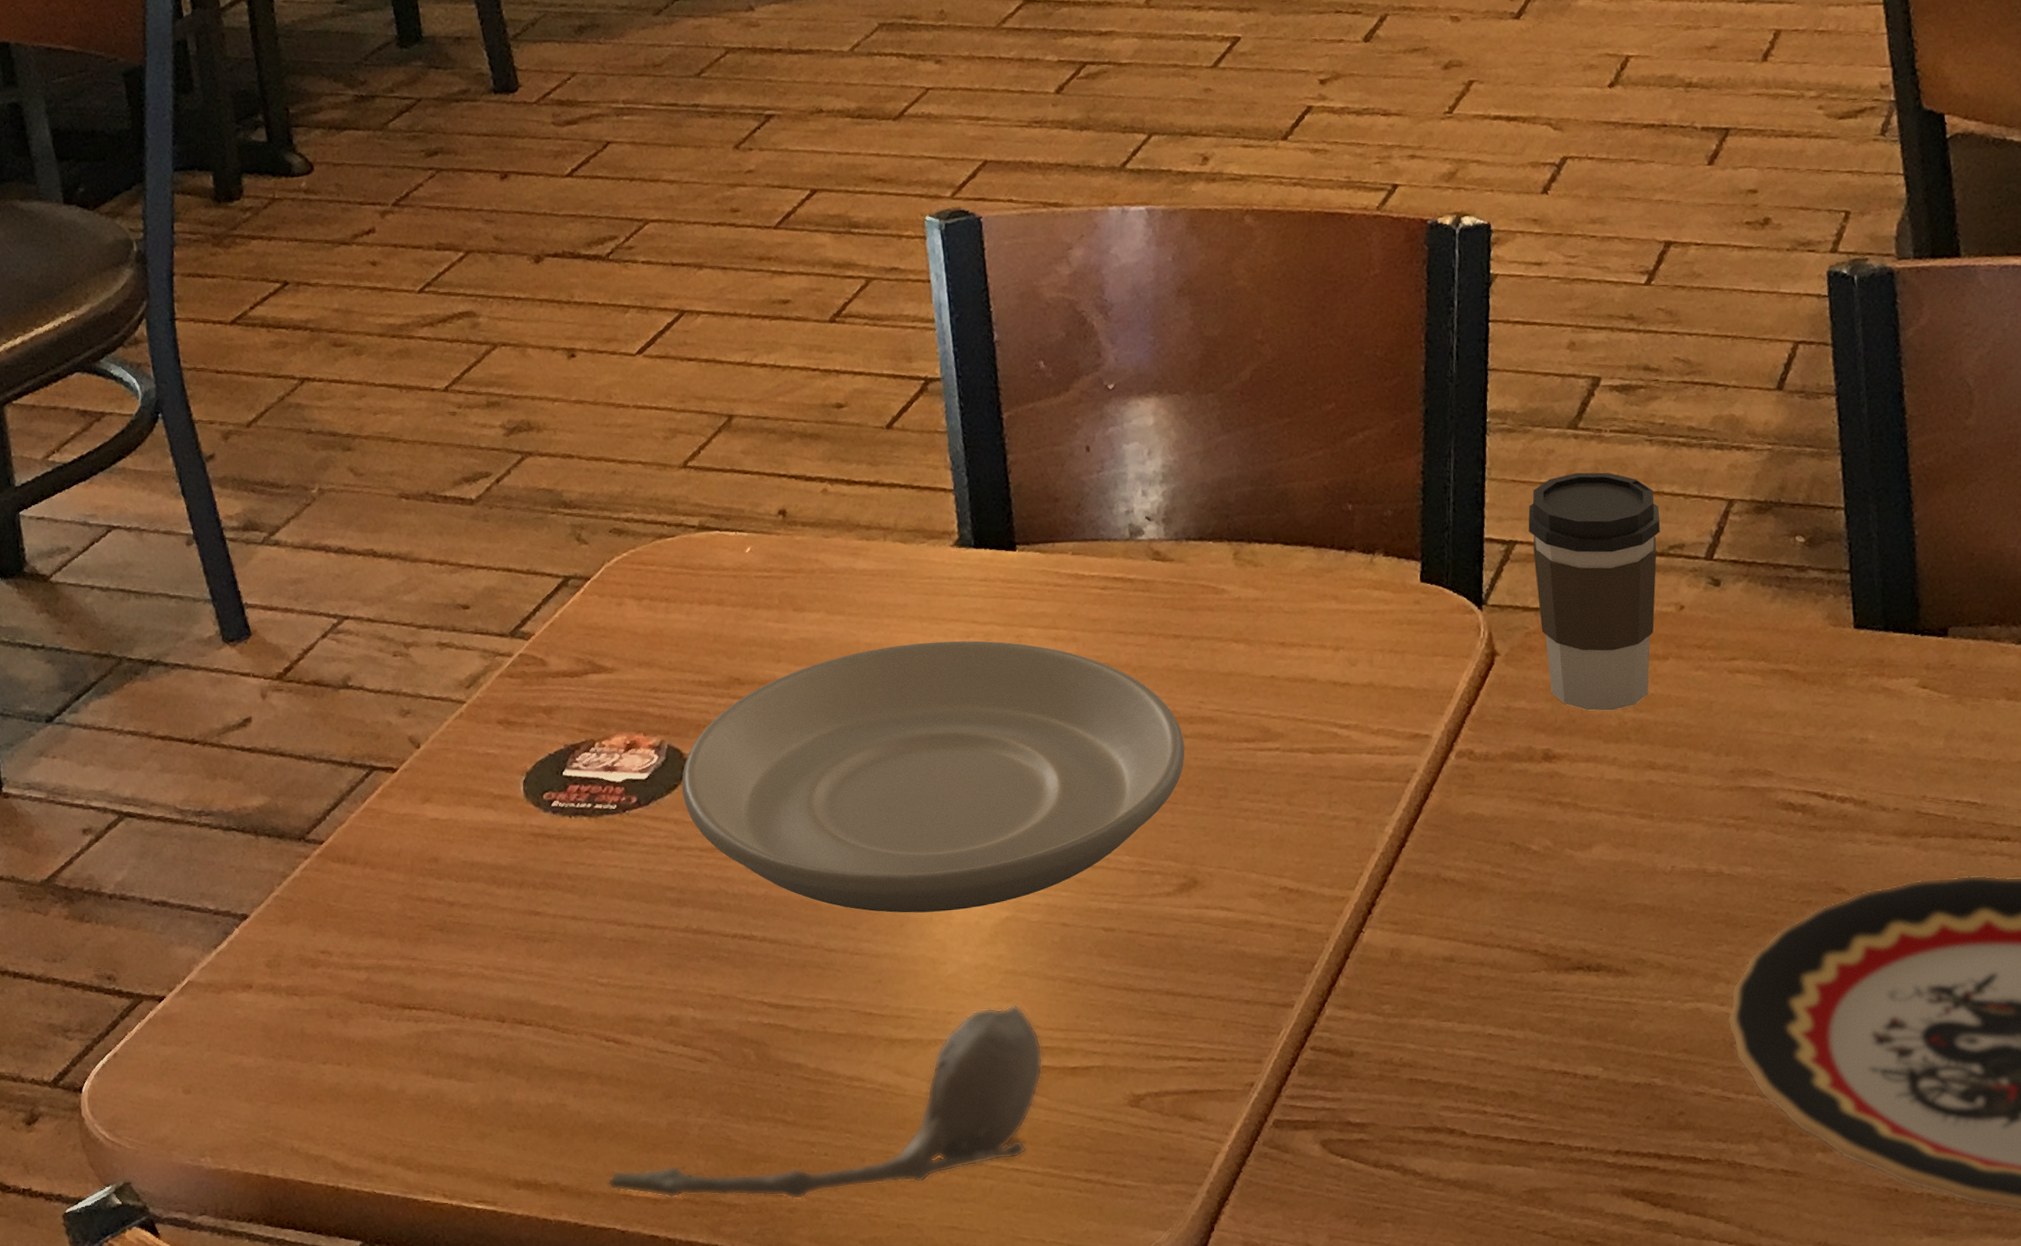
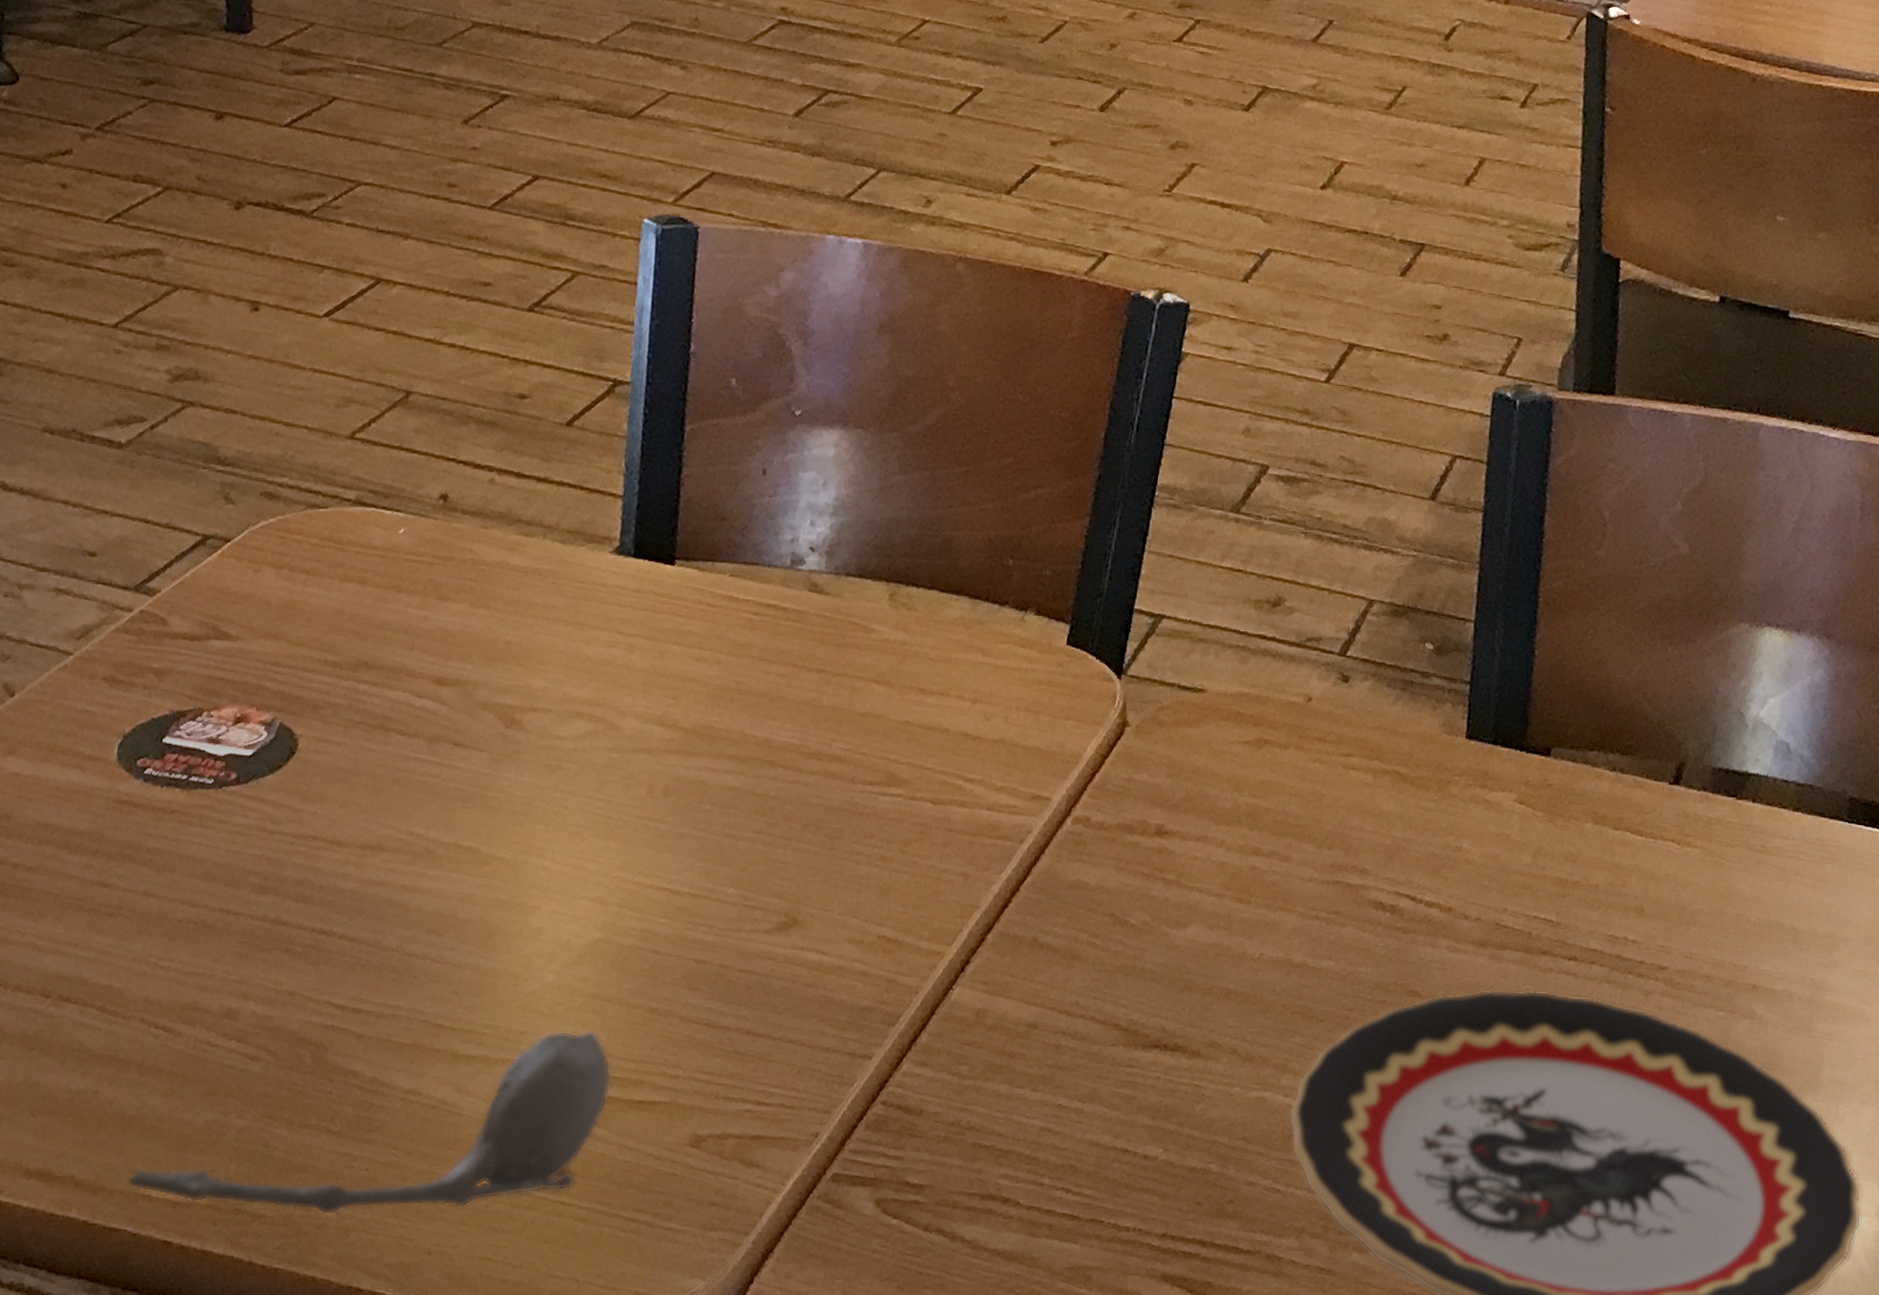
plate: present [681,641,1185,913] -> none [285,647,809,927]
coffee cup: present [1528,472,1660,711] -> none [1173,555,1303,793]

